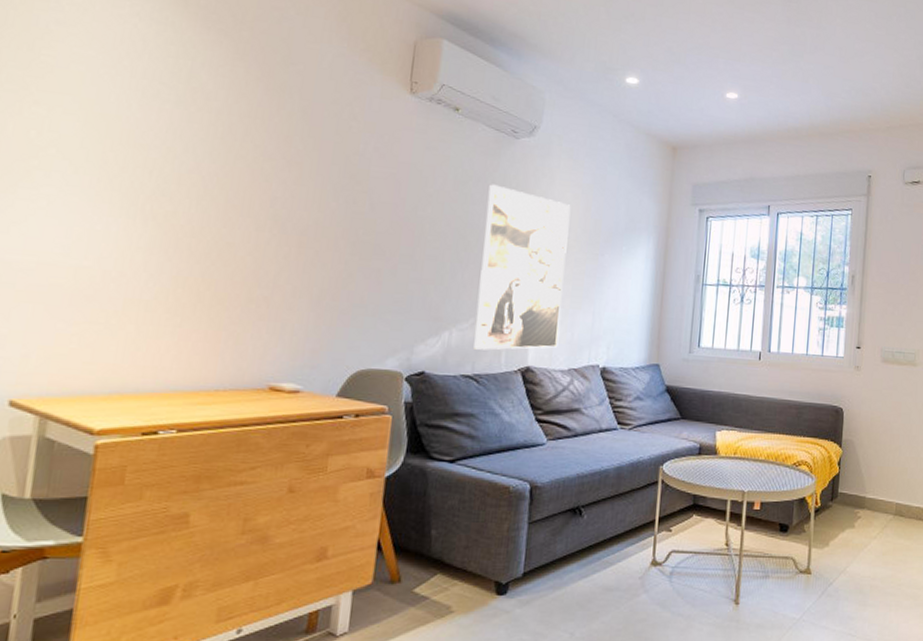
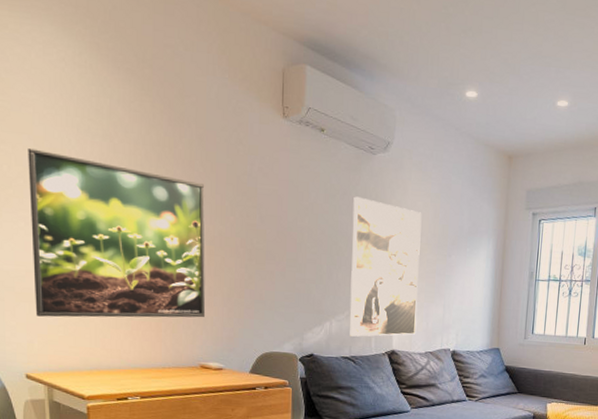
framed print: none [40,111,303,326] -> present [28,147,206,318]

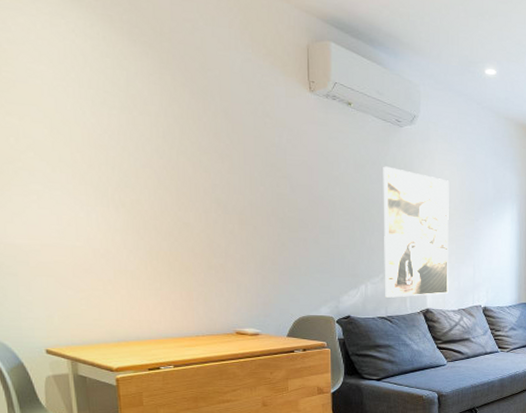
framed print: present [28,147,206,318] -> none [37,119,239,291]

